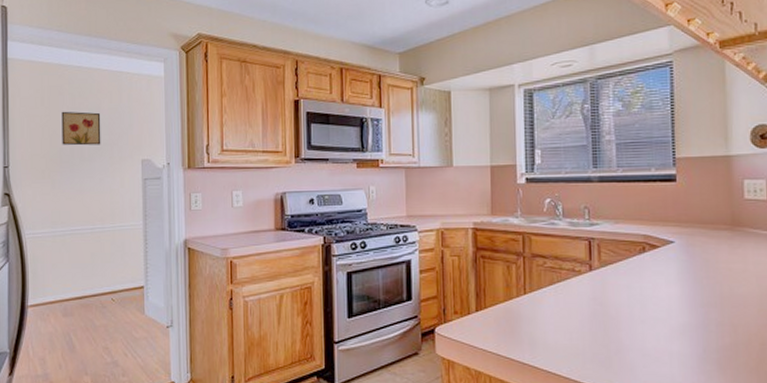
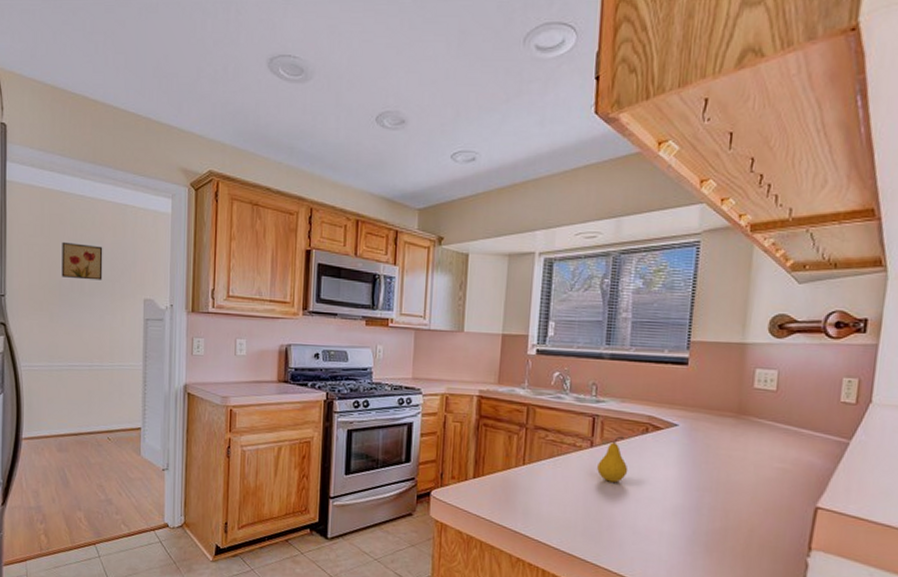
fruit: none [599,257,630,305] -> present [597,435,628,483]

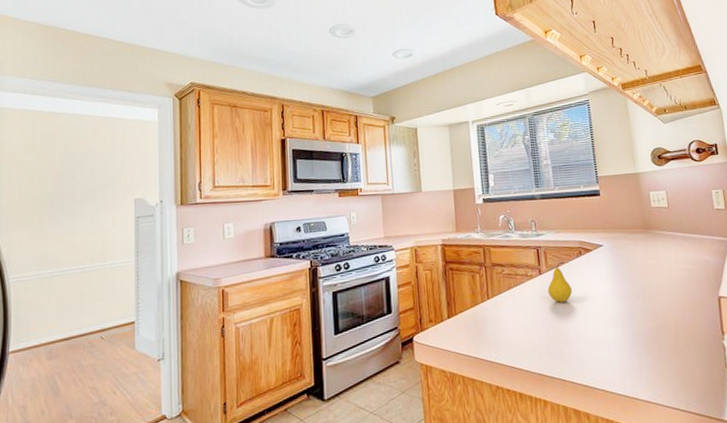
wall art: present [61,241,103,280] -> none [52,156,94,189]

